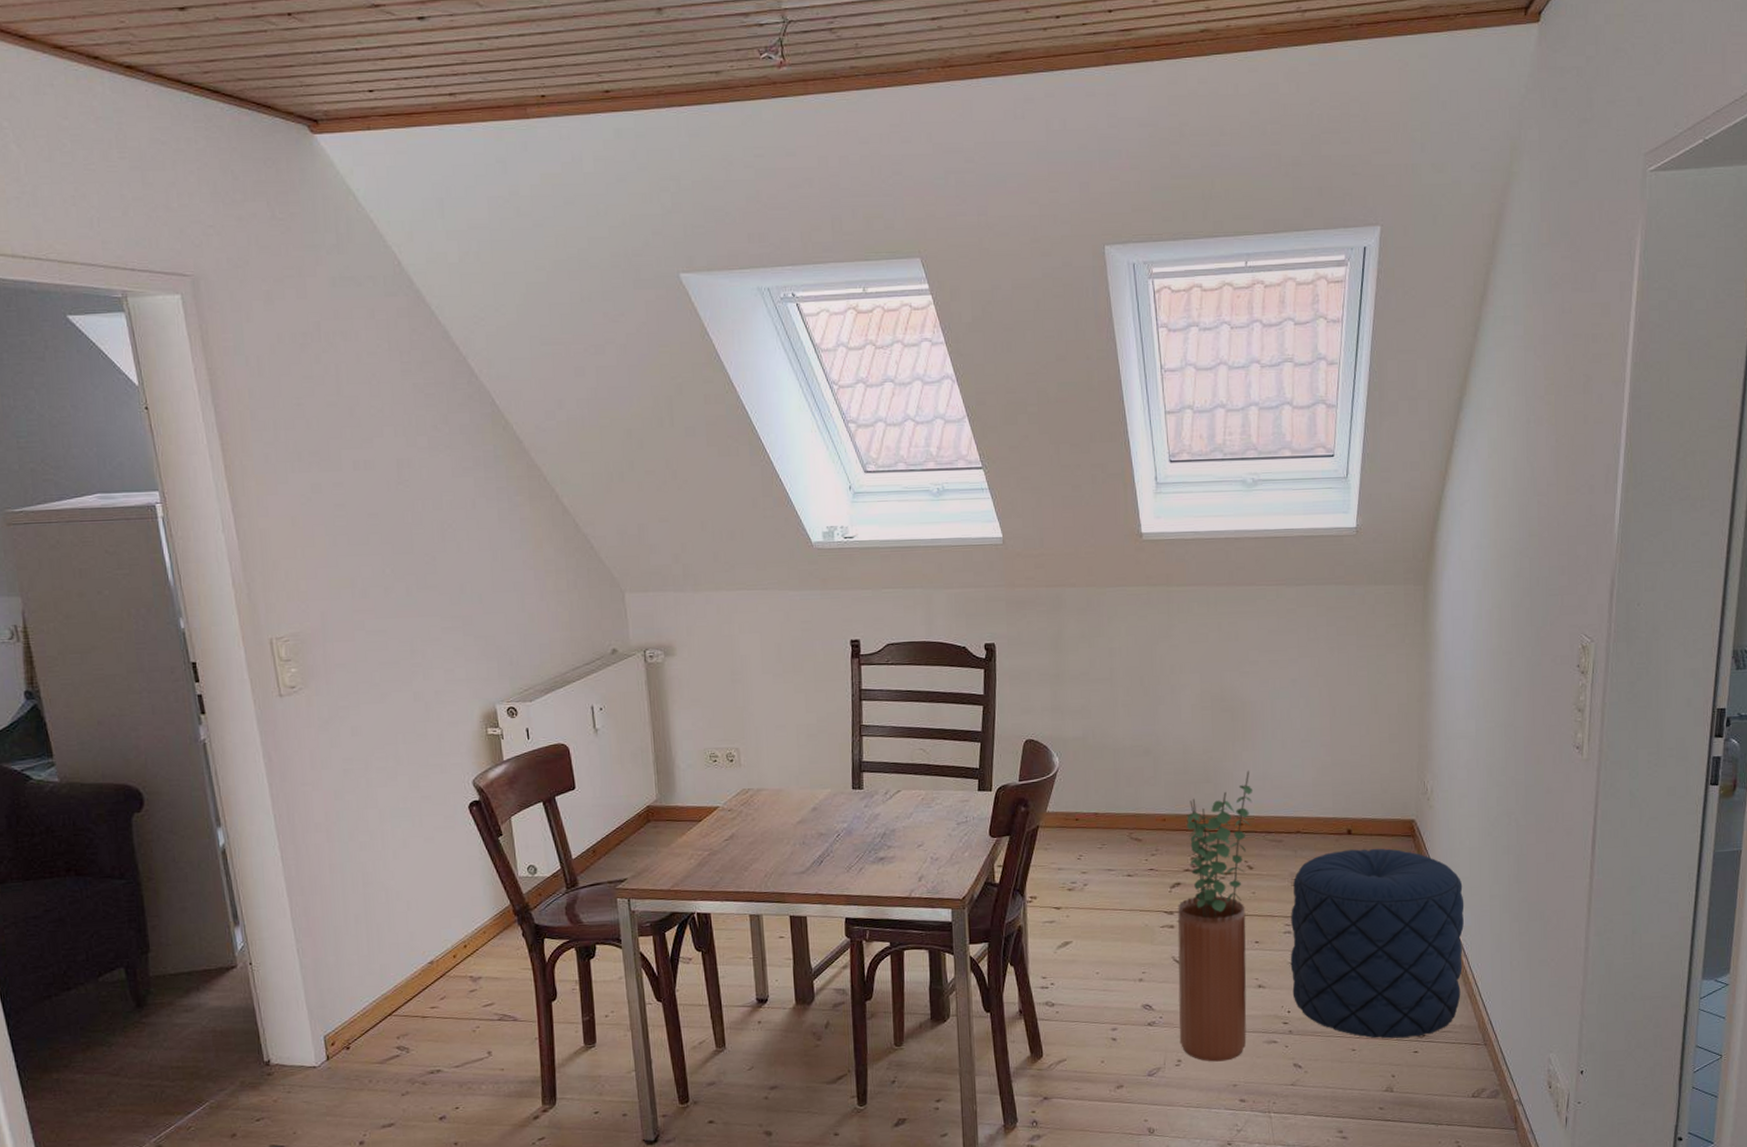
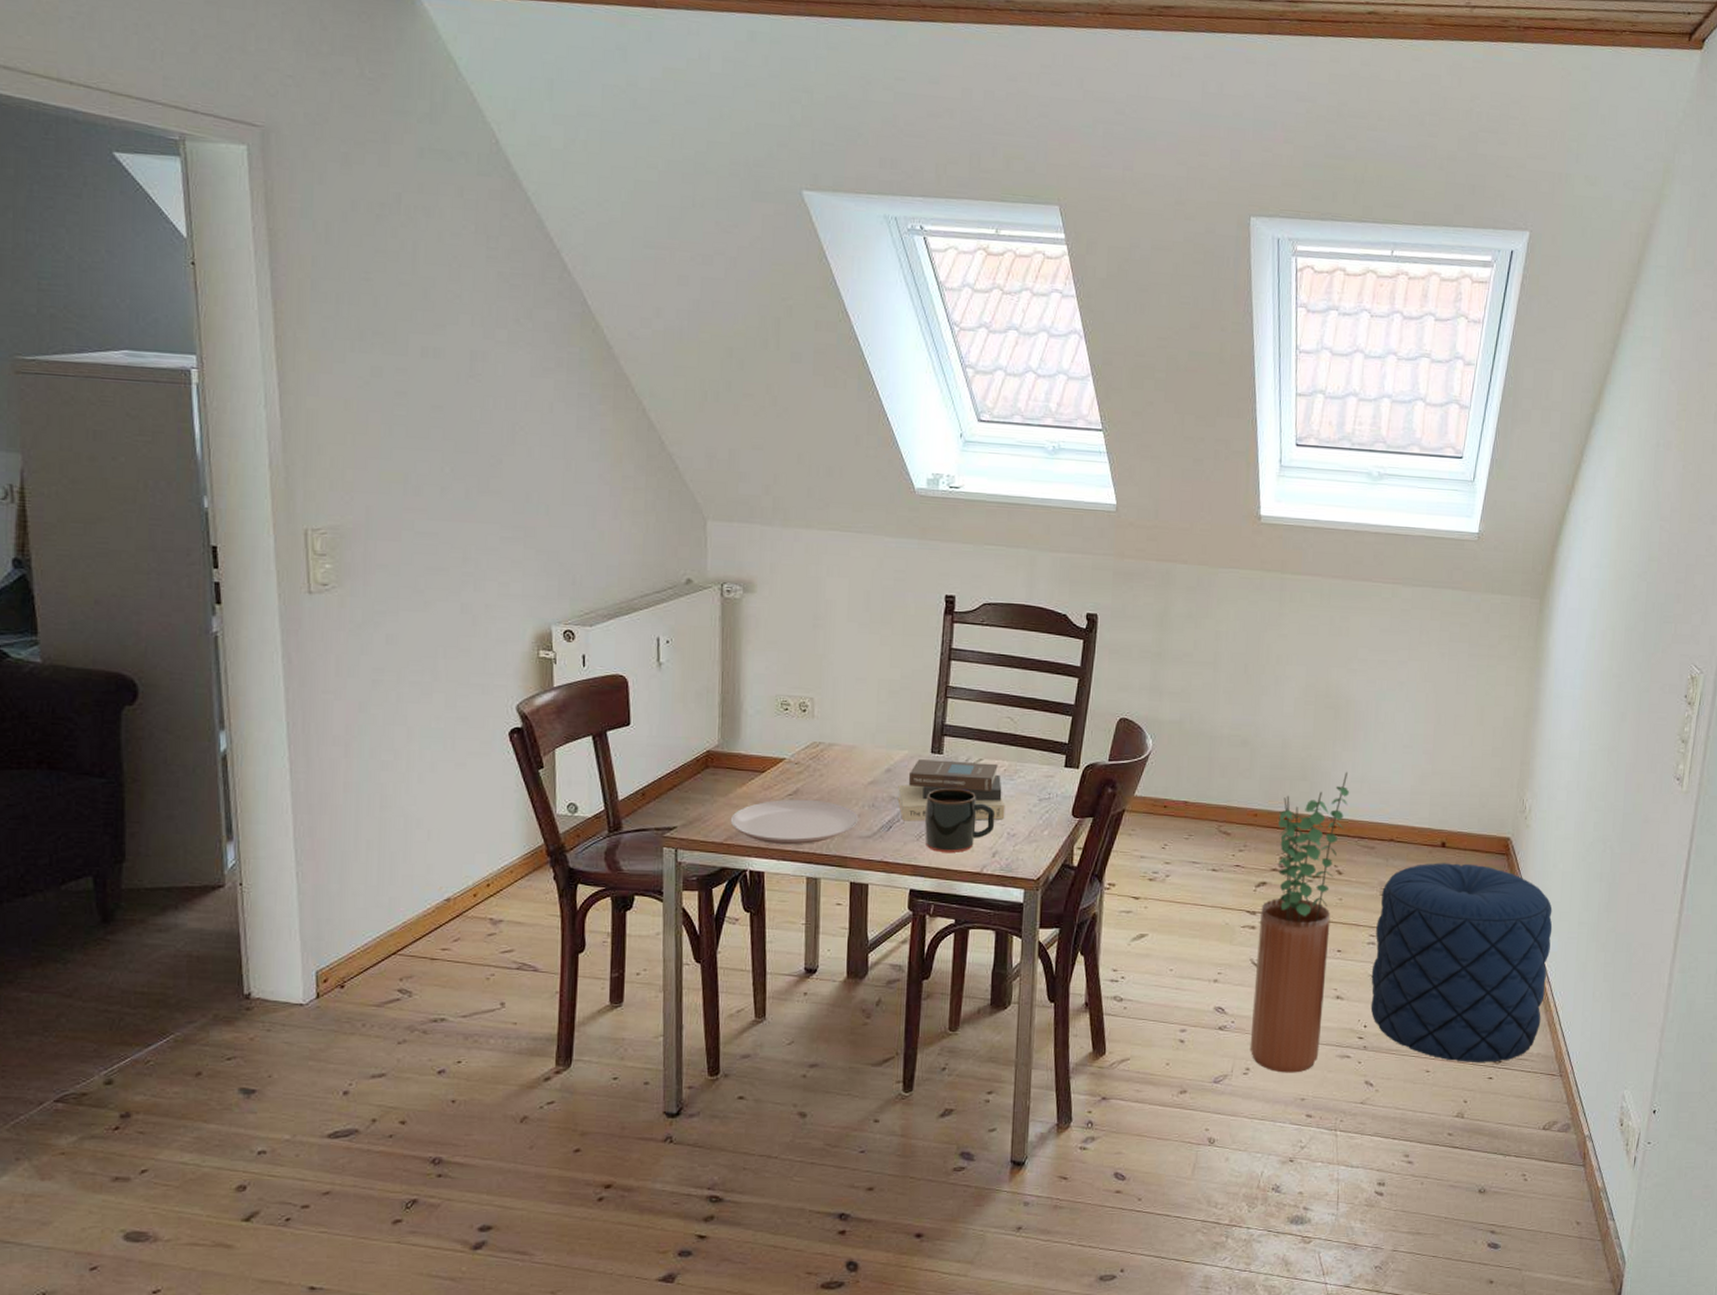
plate: none [674,842,792,886] -> present [730,799,859,845]
books: none [825,793,927,855] -> present [897,759,1005,821]
mug: none [851,819,918,881] -> present [924,787,996,852]

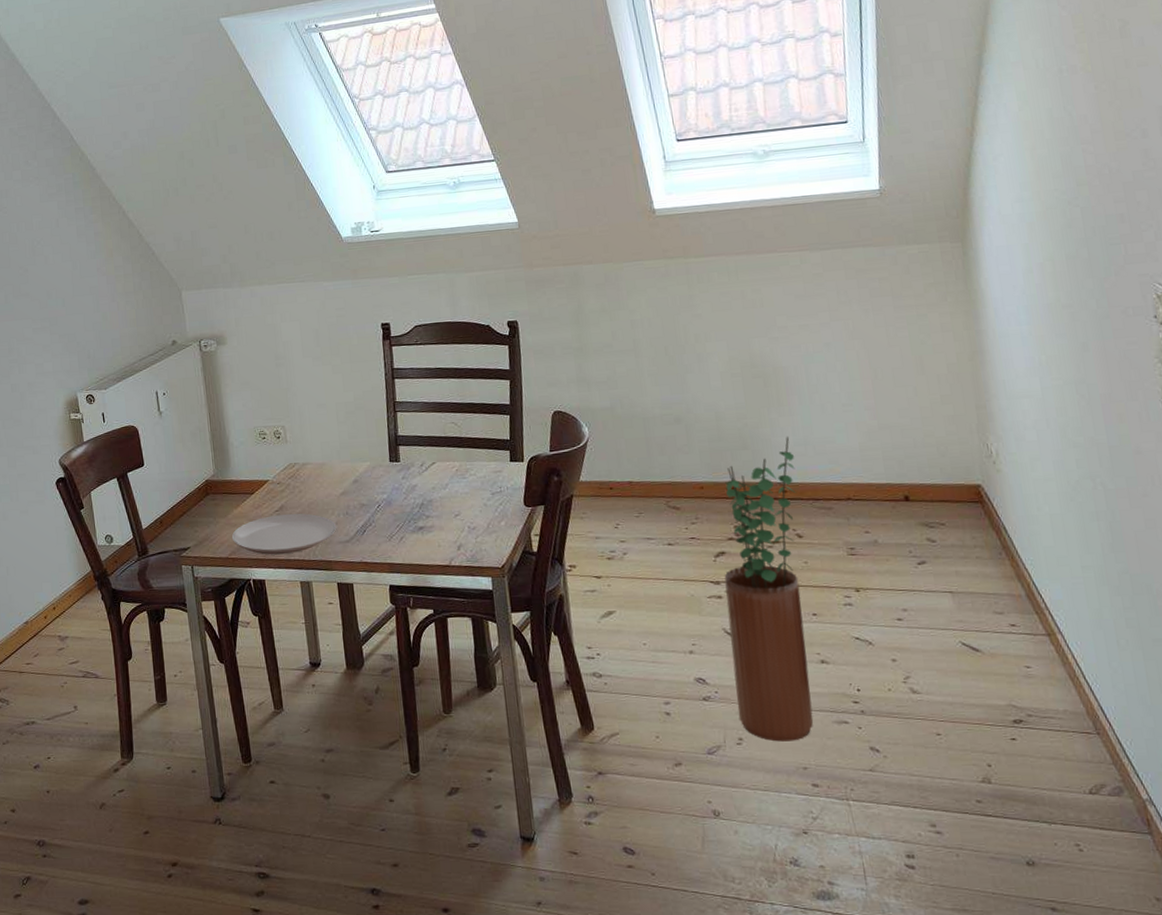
books: present [897,759,1005,821] -> none [366,465,464,525]
mug: present [924,787,996,852] -> none [391,490,456,549]
pouf: present [1370,863,1553,1062] -> none [849,515,1061,723]

